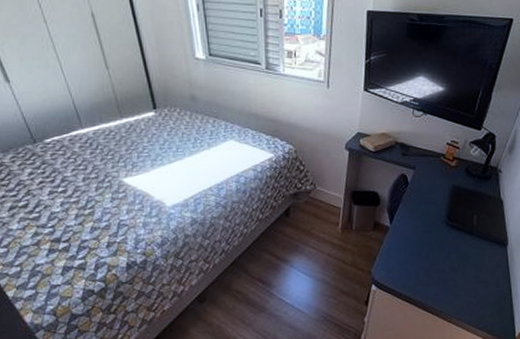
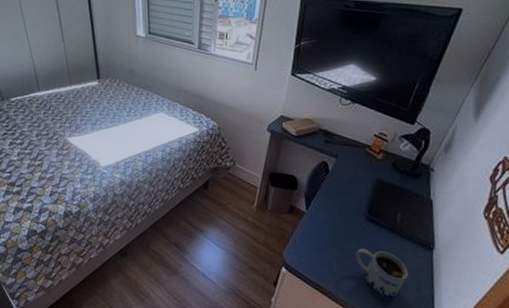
mug: none [440,254,488,300] -> present [356,248,409,300]

